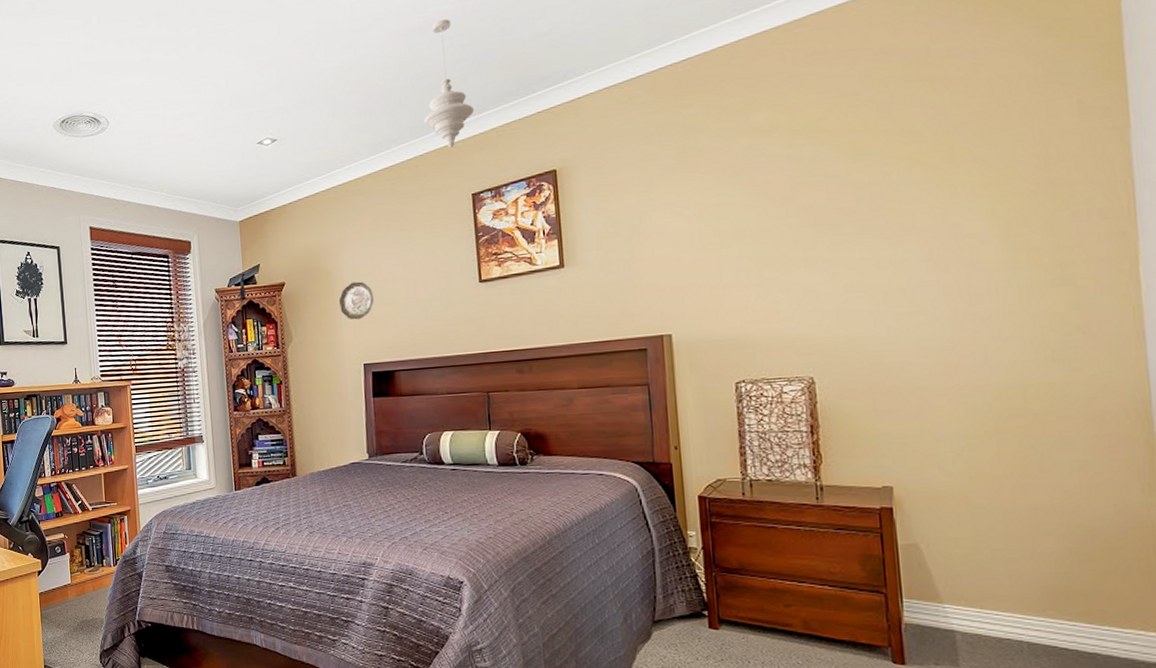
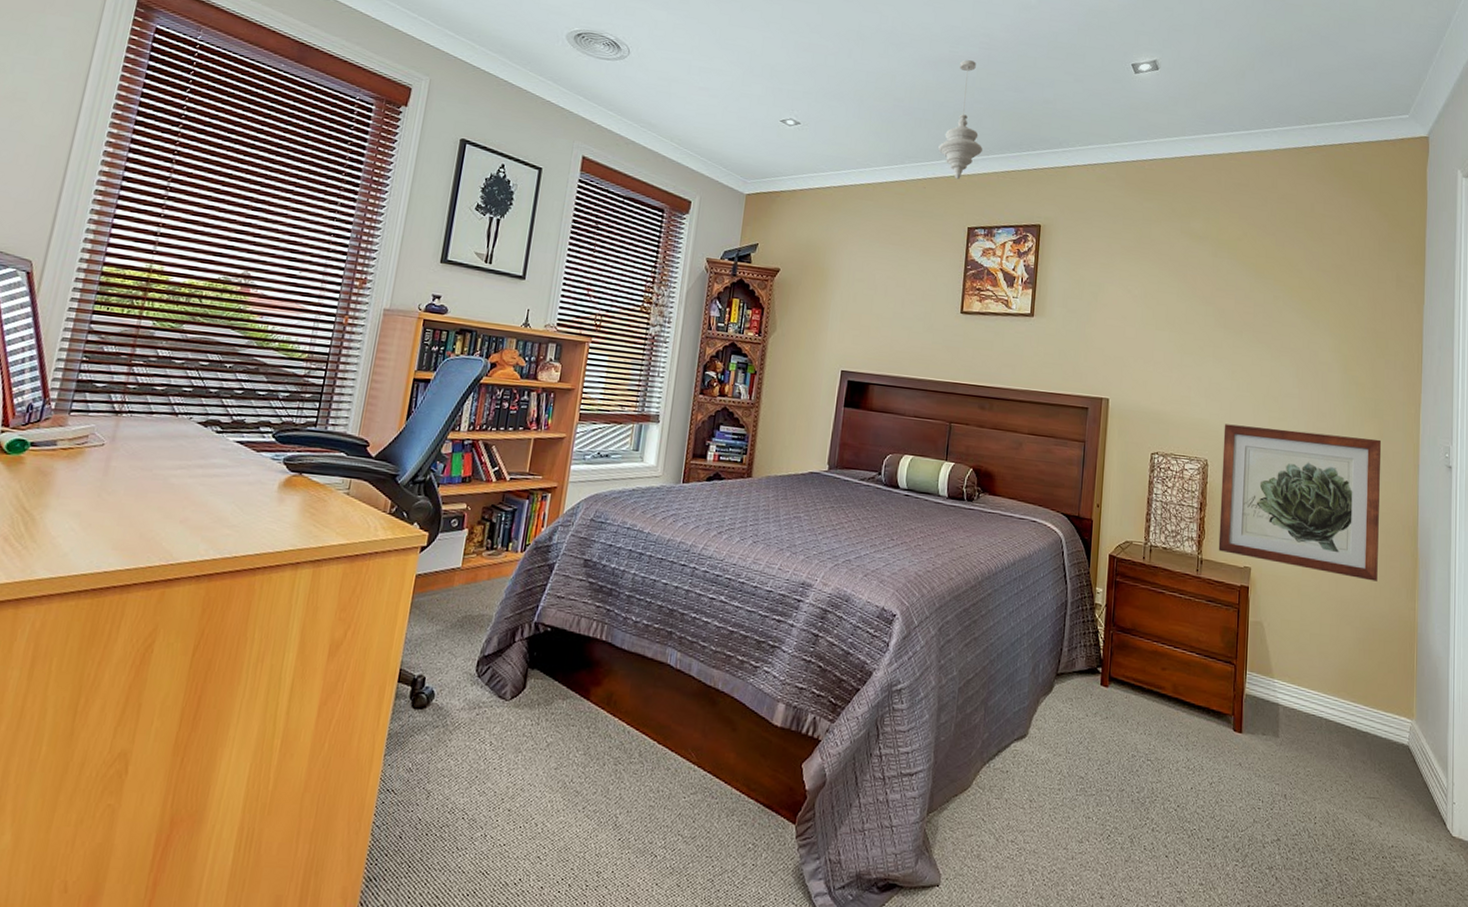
decorative plate: present [339,281,375,320] -> none [829,284,864,324]
wall art: none [831,310,1091,480] -> present [1218,424,1382,581]

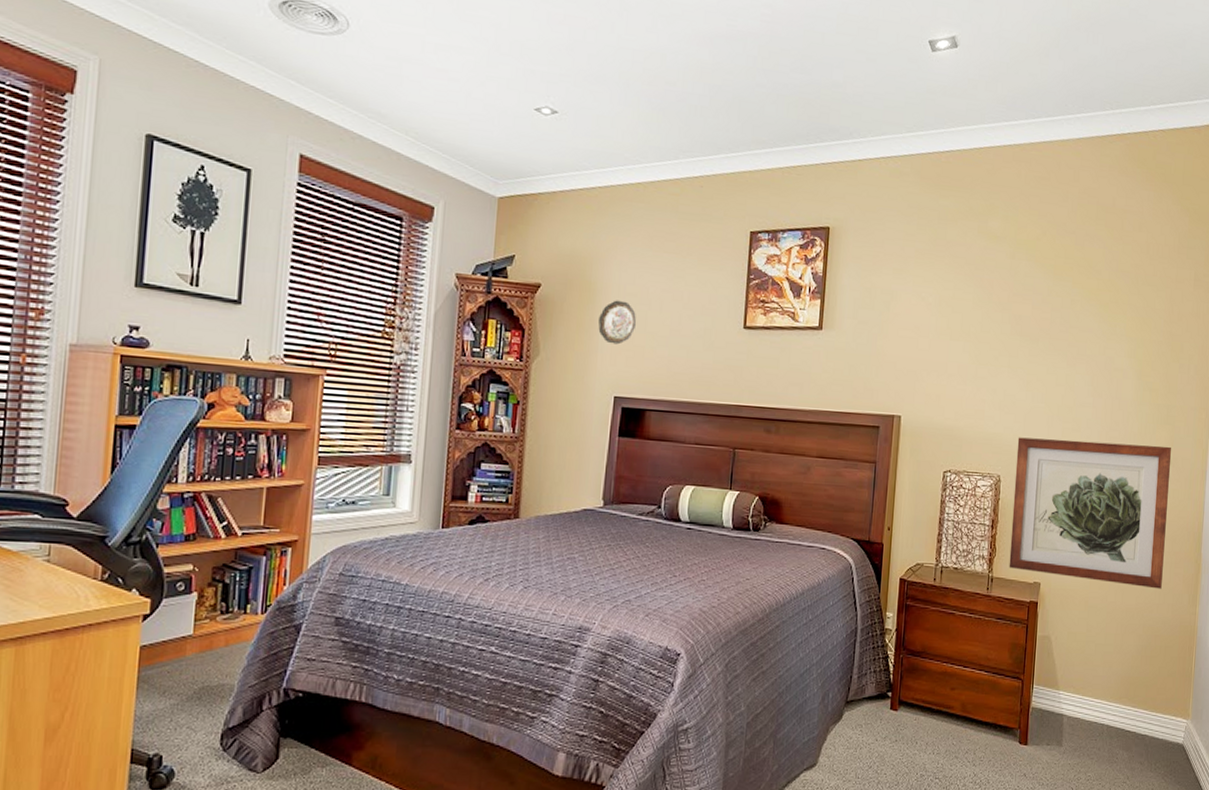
decorative plate: none [829,284,864,324] -> present [598,300,637,345]
pendant light: present [938,60,982,179] -> none [716,35,765,176]

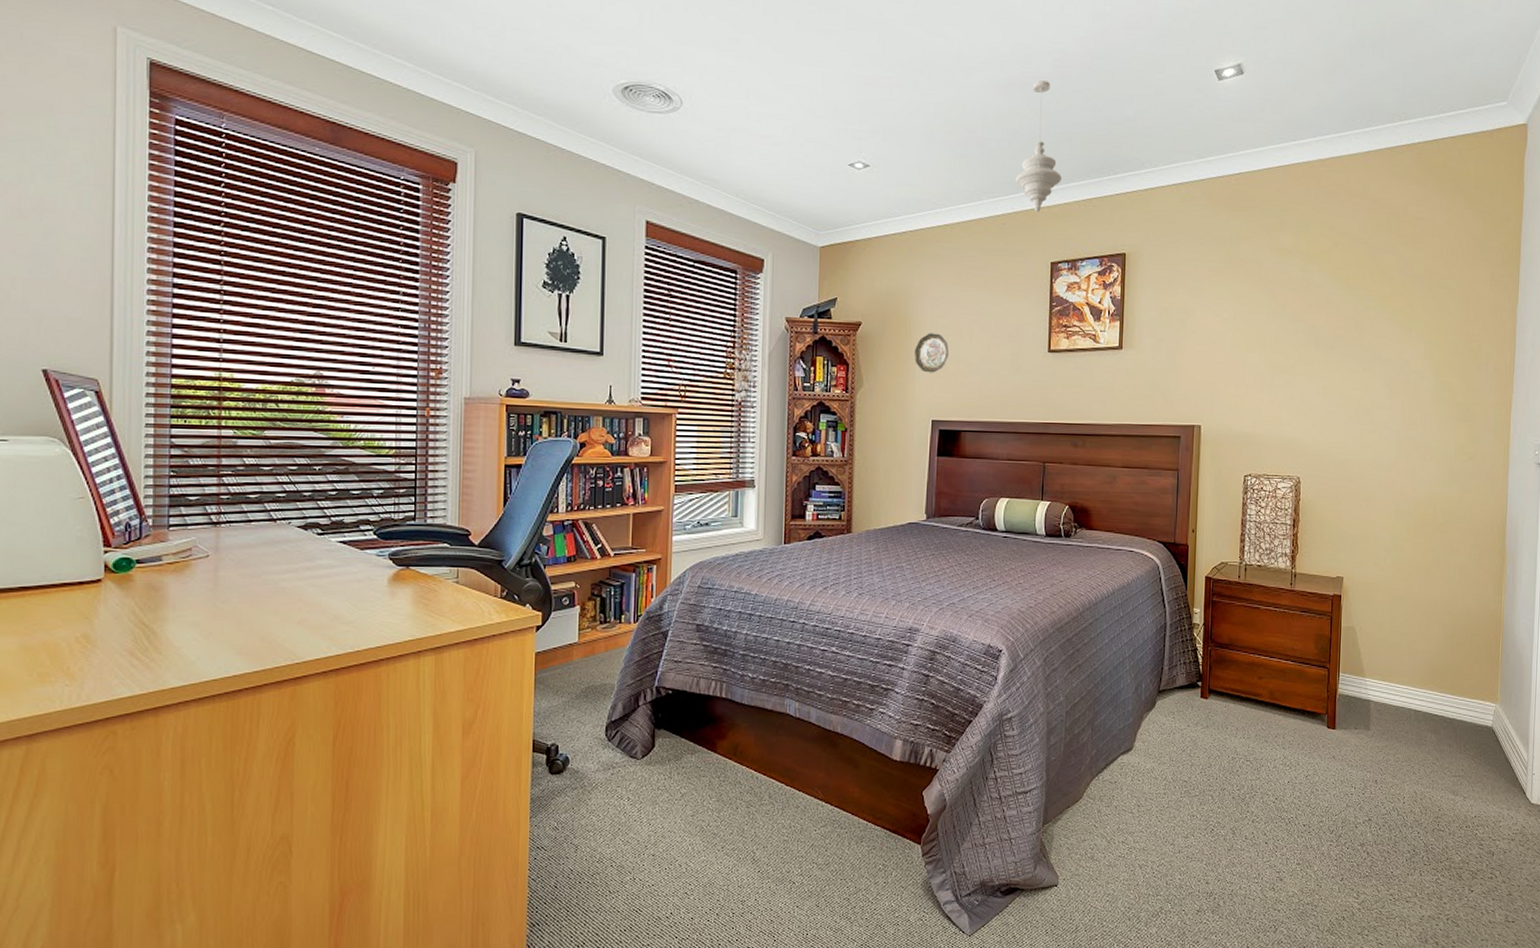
pendant light: none [716,35,765,176] -> present [1016,80,1061,212]
wall art: present [1009,437,1172,589] -> none [1311,440,1472,580]

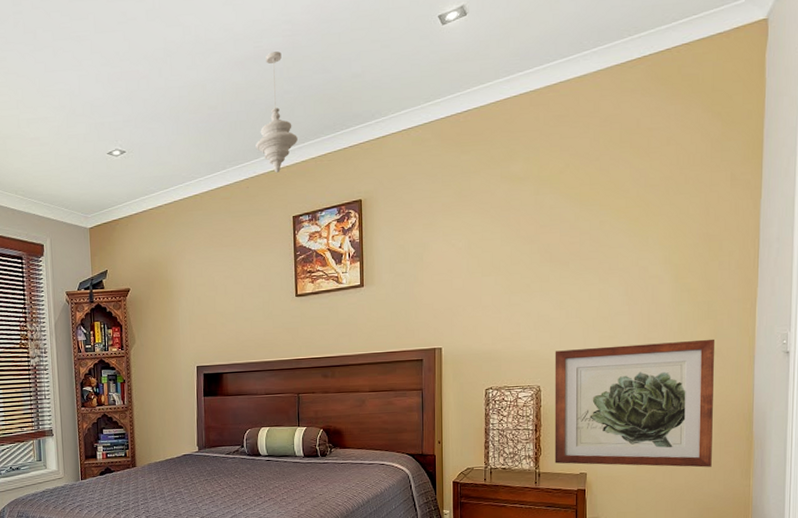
decorative plate: present [915,333,950,373] -> none [177,291,208,326]
wall art: none [1311,440,1472,580] -> present [554,339,715,468]

